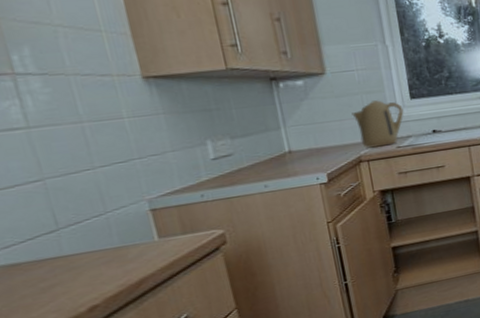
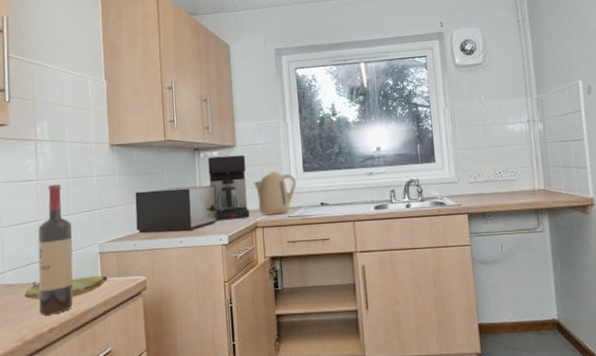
fruit: none [38,235,169,278] -> present [24,275,108,300]
wine bottle: none [44,131,122,294] -> present [37,184,74,315]
toaster: none [192,119,311,182] -> present [135,185,218,234]
coffee maker: none [290,83,351,159] -> present [208,154,250,221]

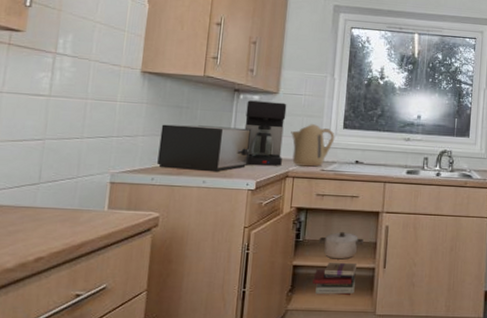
fruit: present [24,275,108,300] -> none [11,204,116,226]
wine bottle: present [37,184,74,315] -> none [26,103,83,243]
cooking pot: none [297,276,343,305] -> present [318,231,365,260]
books: none [297,306,341,341] -> present [312,262,357,295]

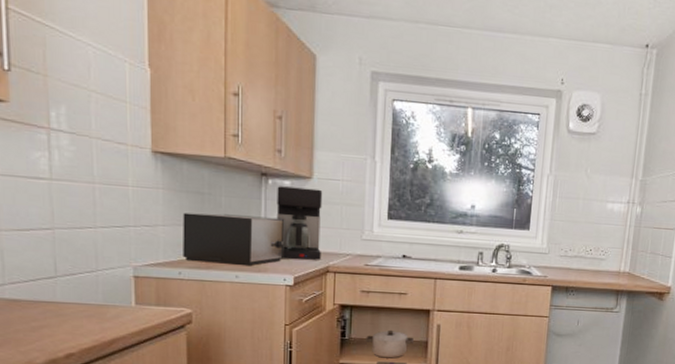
kettle: present [291,124,335,168] -> none [329,214,379,262]

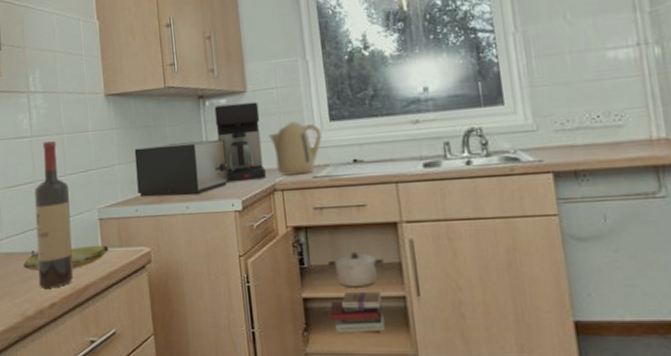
fruit: none [33,299,144,322] -> present [23,245,109,271]
wine bottle: none [51,188,99,339] -> present [34,141,74,288]
kettle: none [329,214,379,262] -> present [269,121,322,177]

